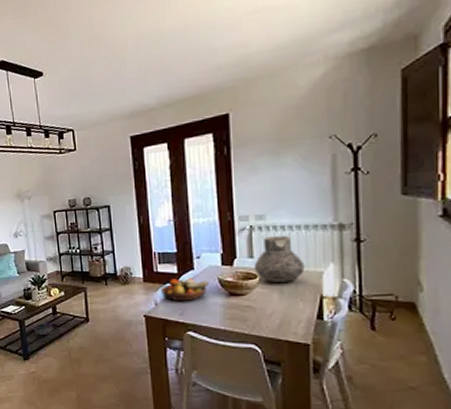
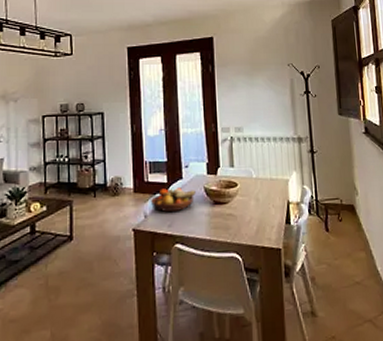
vase: present [255,236,305,282] -> none [235,147,275,190]

